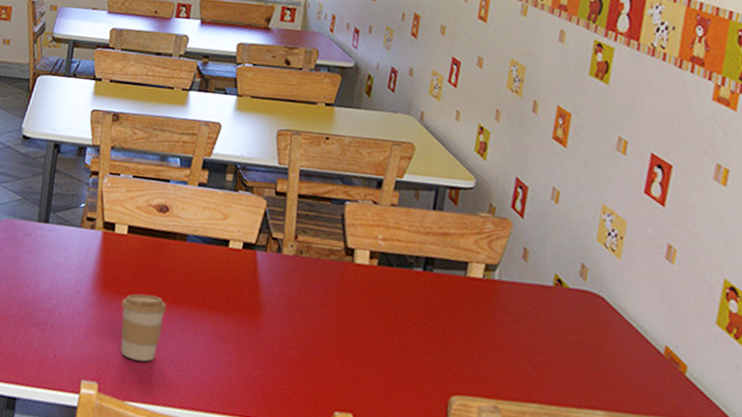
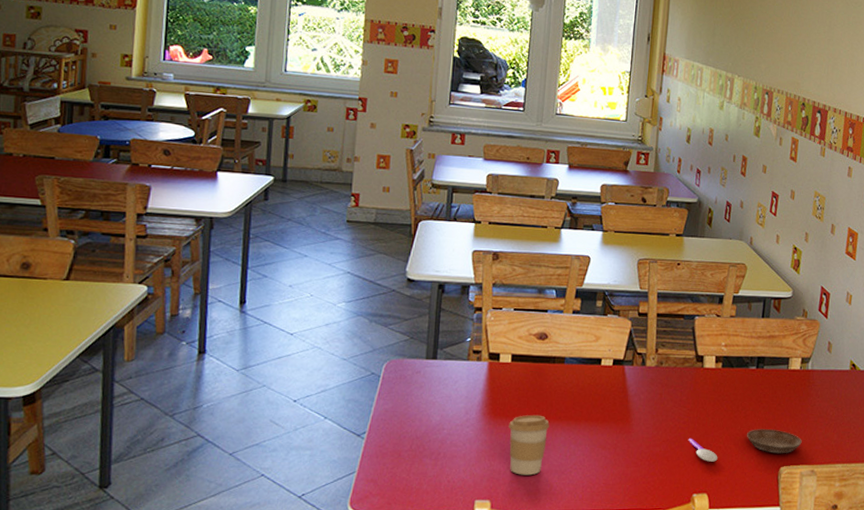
spoon: none [332,344,369,378] -> present [689,438,718,462]
saucer: none [407,344,482,380] -> present [747,429,802,454]

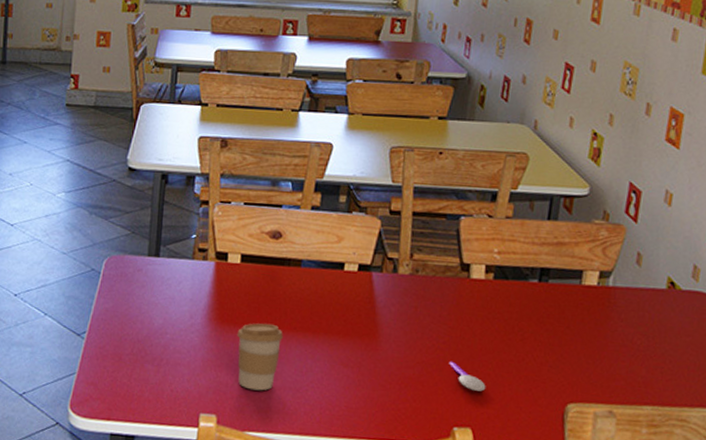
saucer: present [747,429,802,454] -> none [524,355,598,388]

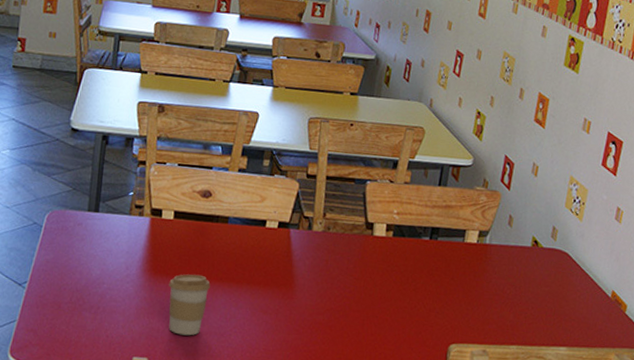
spoon: present [449,361,486,392] -> none [354,308,384,335]

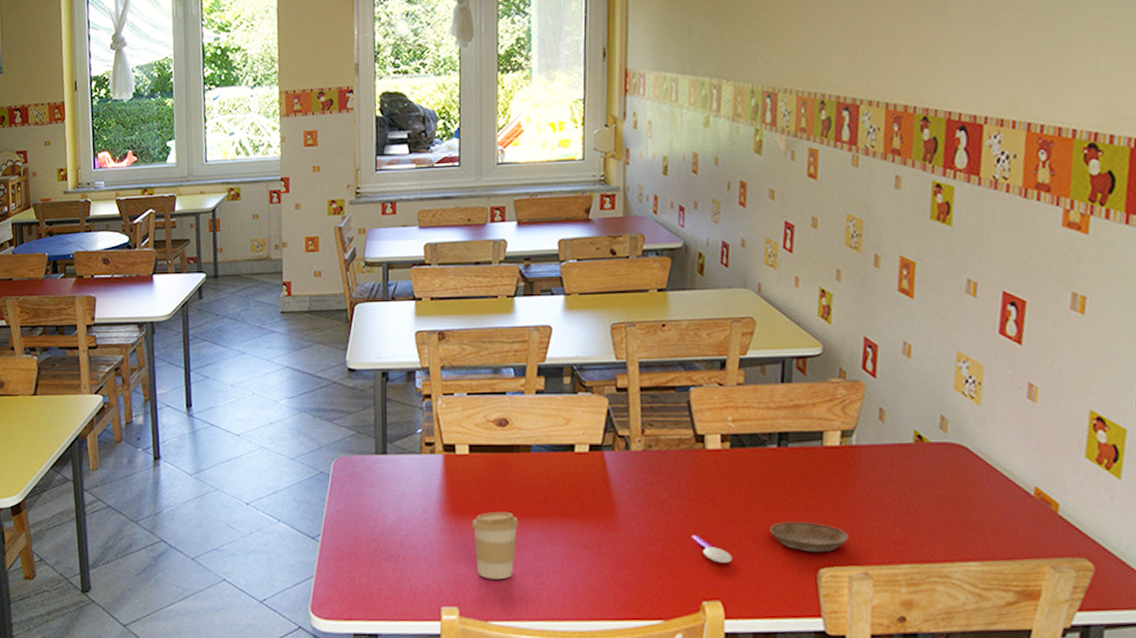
spoon: none [354,308,384,335] -> present [692,534,733,563]
saucer: none [416,303,475,331] -> present [770,522,849,553]

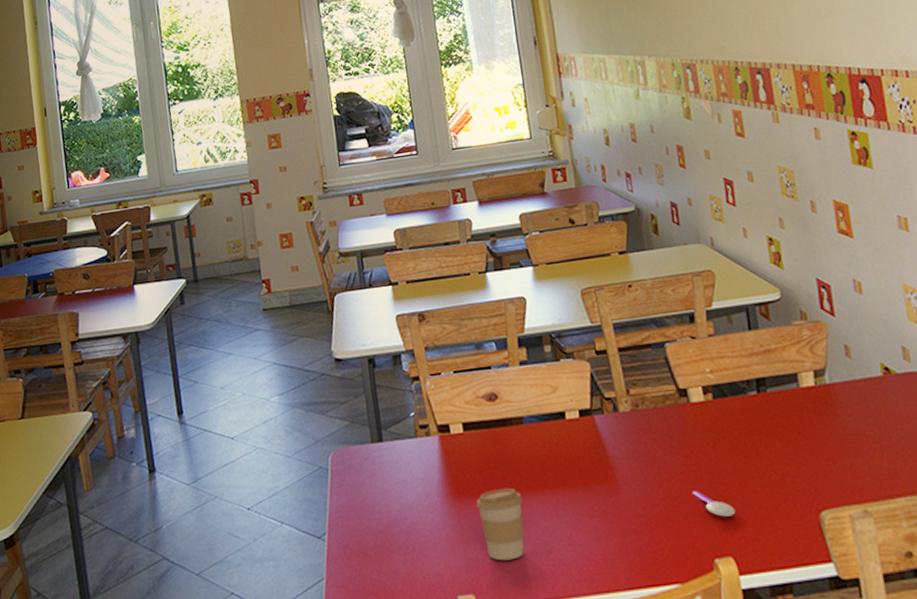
saucer: present [770,522,849,553] -> none [766,465,842,496]

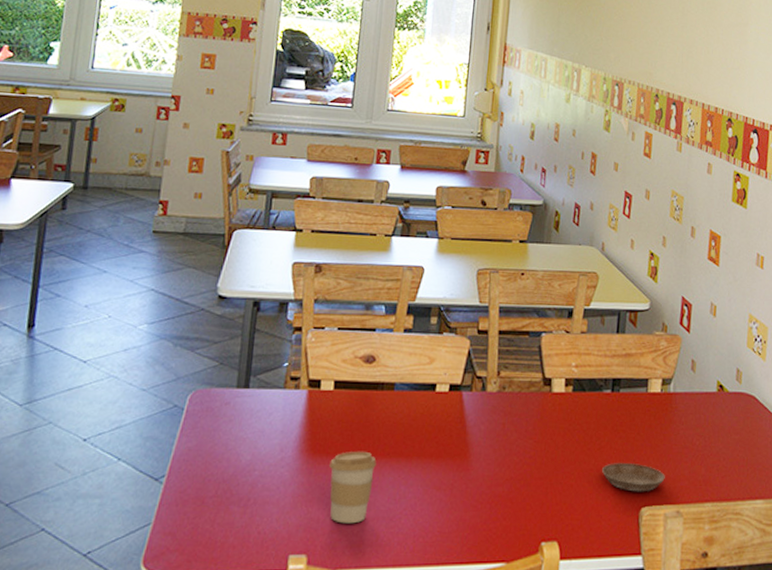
spoon: present [693,490,736,517] -> none [536,475,570,503]
saucer: none [766,465,842,496] -> present [602,463,665,492]

